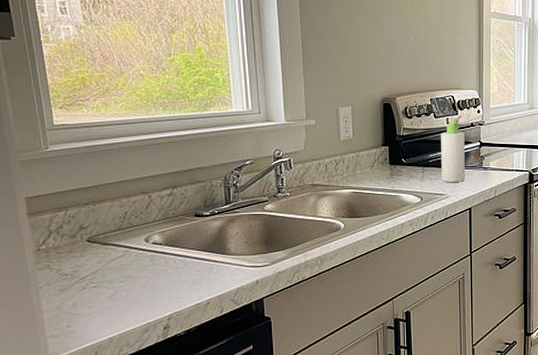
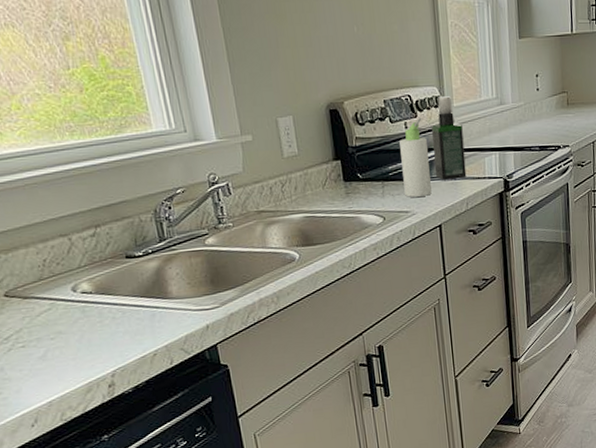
spray bottle: none [469,99,497,169] -> present [432,96,467,180]

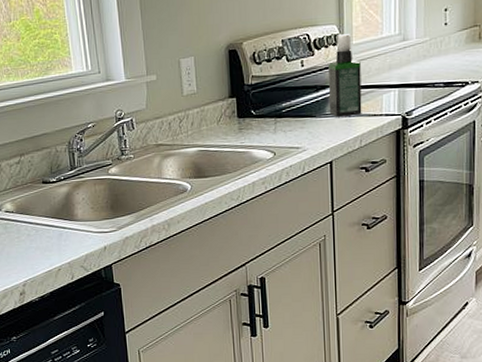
bottle: present [399,117,432,197] -> none [295,55,324,134]

